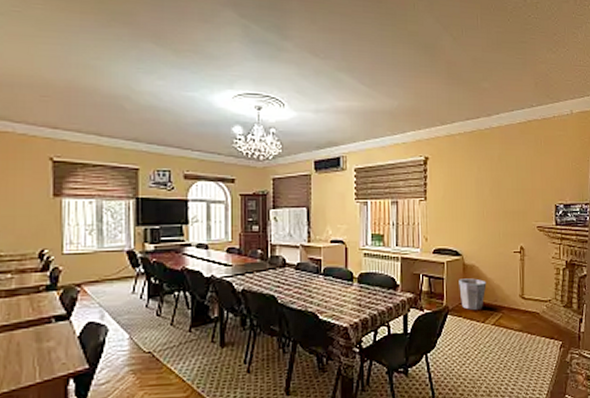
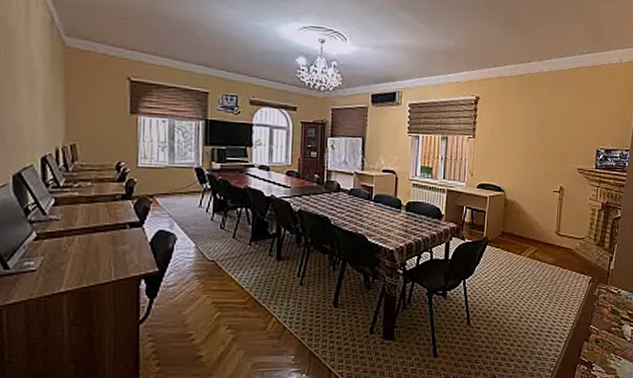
waste bin: present [459,278,487,311] -> none [499,213,525,243]

